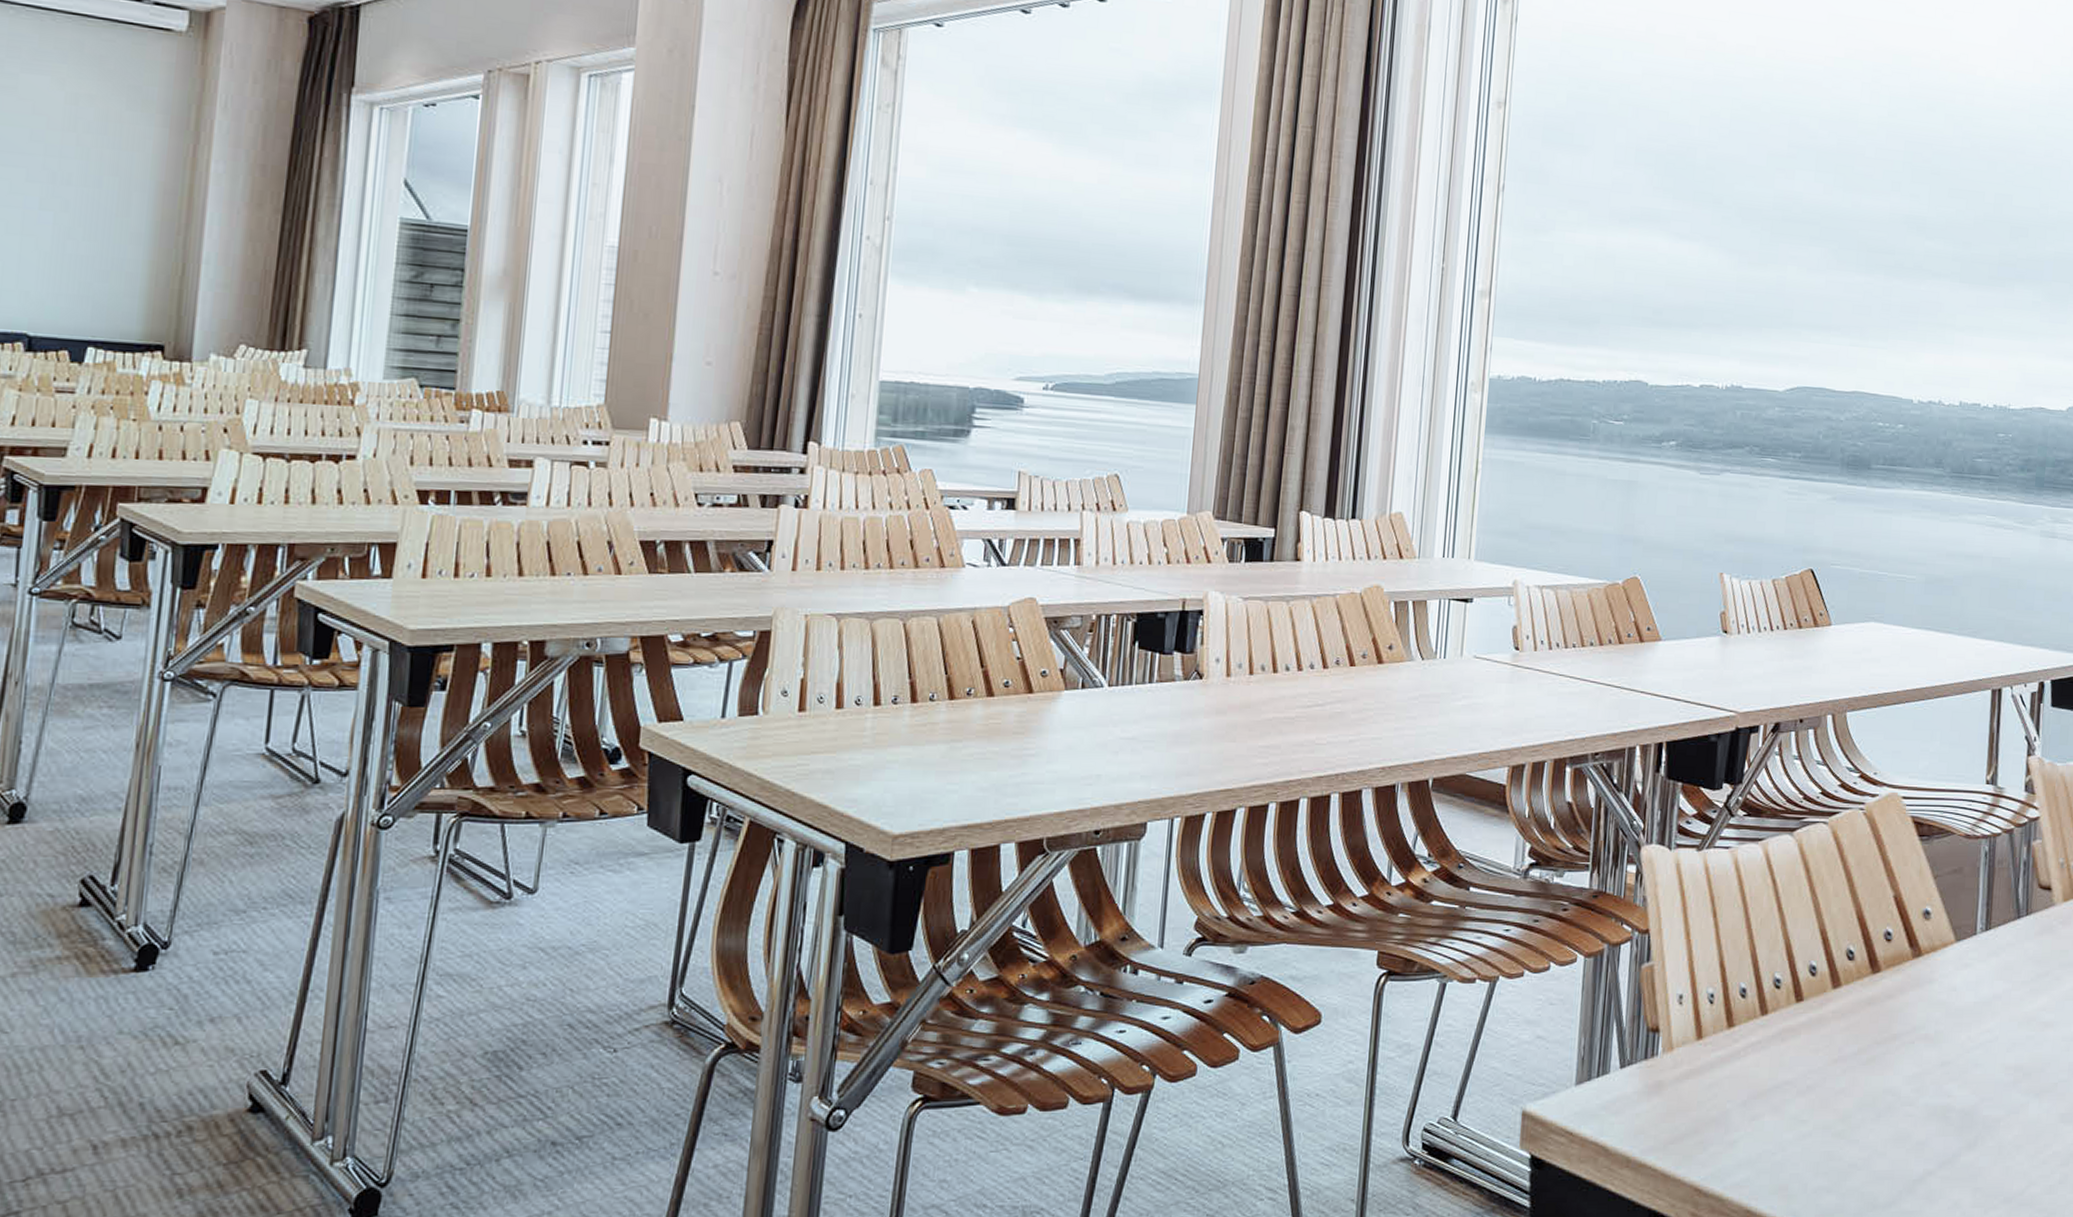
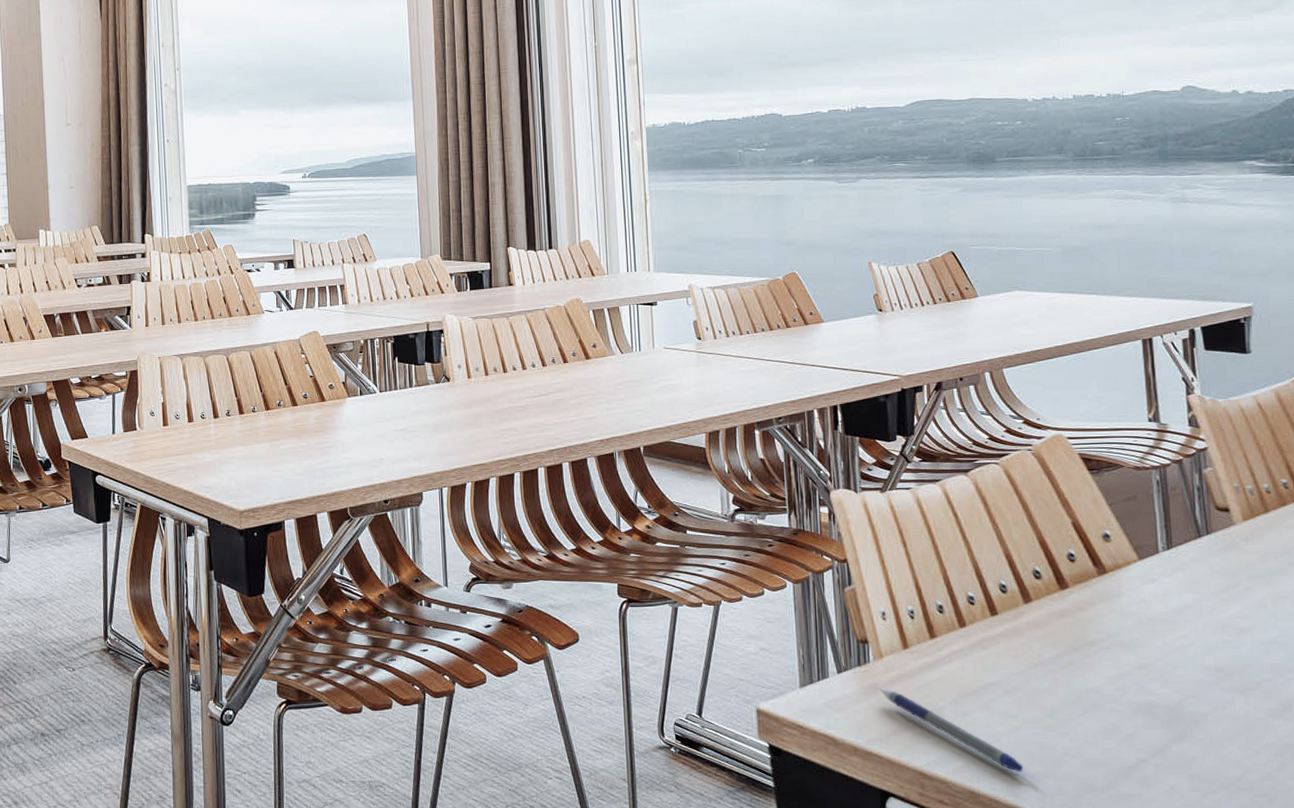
pen: none [1664,1087,1807,1187] -> present [879,688,1024,773]

